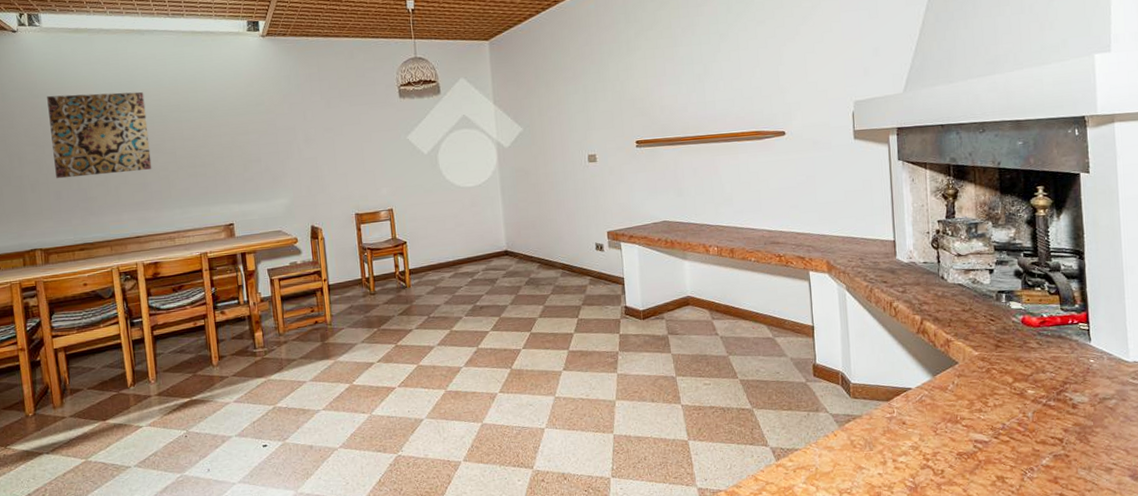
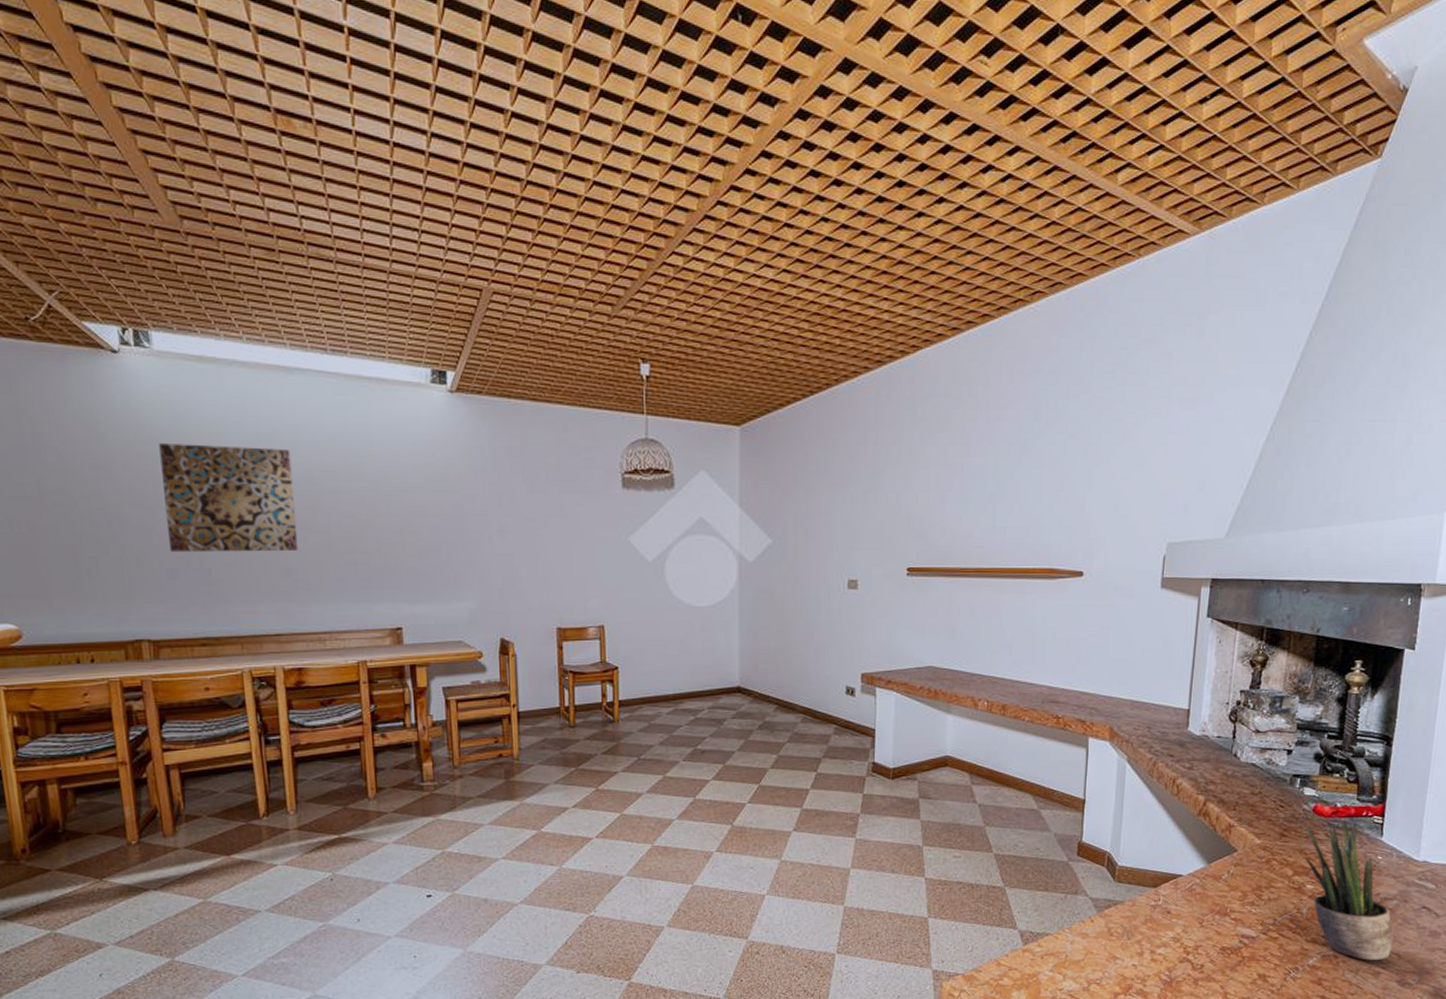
potted plant: none [1016,328,1119,458] -> present [1304,820,1393,960]

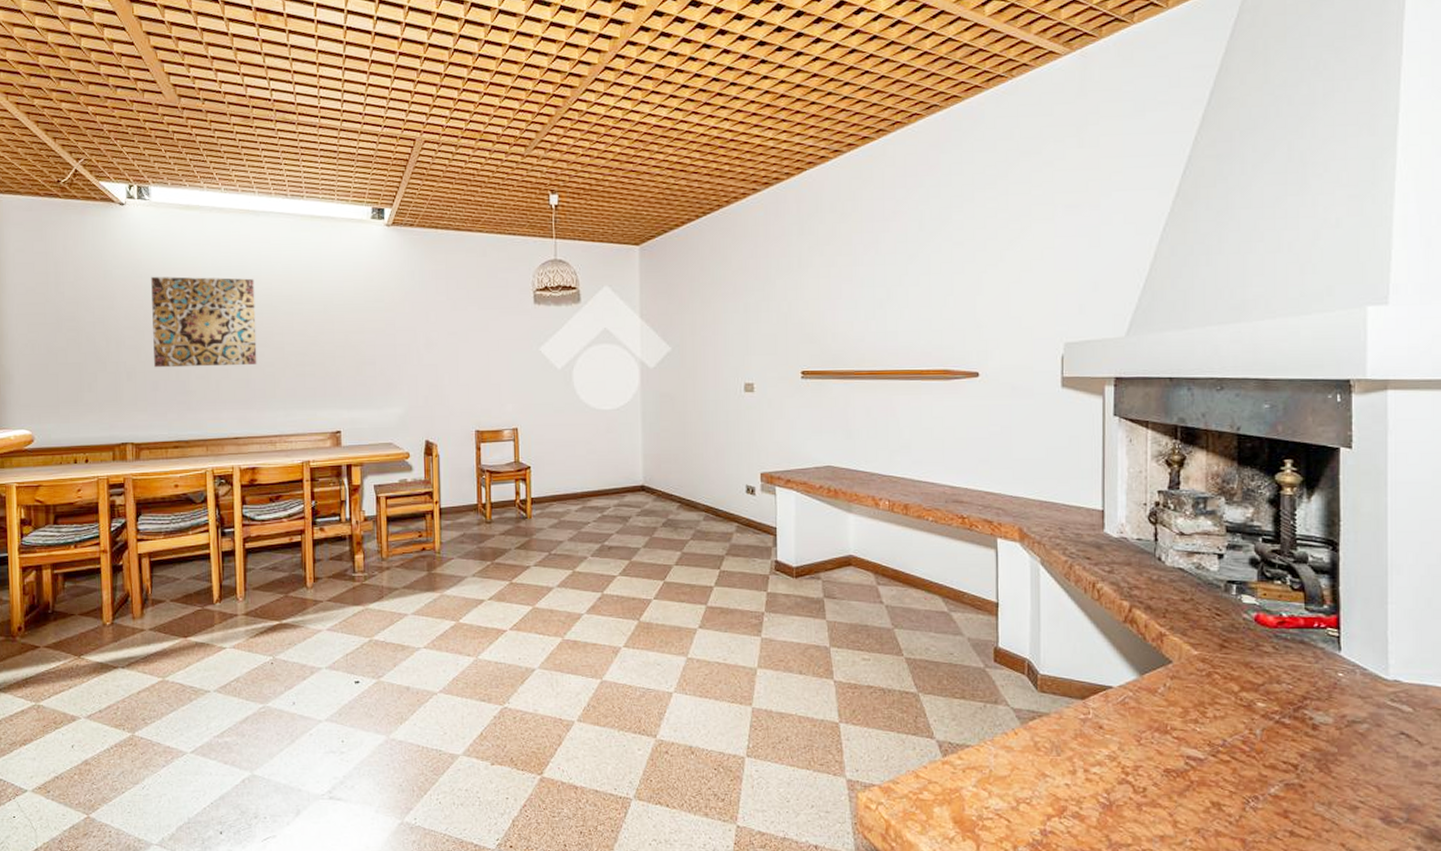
potted plant: present [1304,820,1393,960] -> none [1247,631,1368,792]

